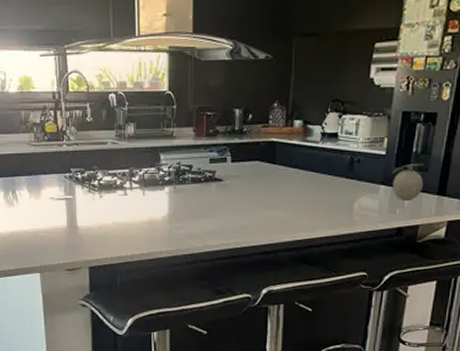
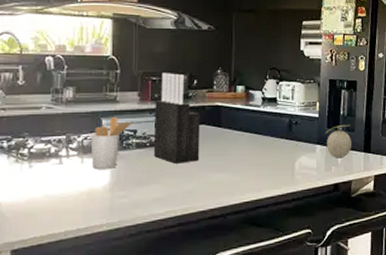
utensil holder: none [150,151,189,202] -> present [90,116,134,170]
knife block: none [207,107,255,199] -> present [153,73,201,164]

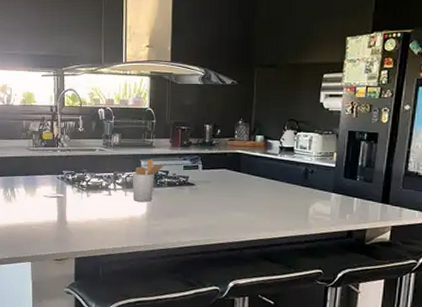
knife block: present [153,73,201,164] -> none [181,123,223,202]
fruit: present [325,124,352,159] -> none [341,175,370,207]

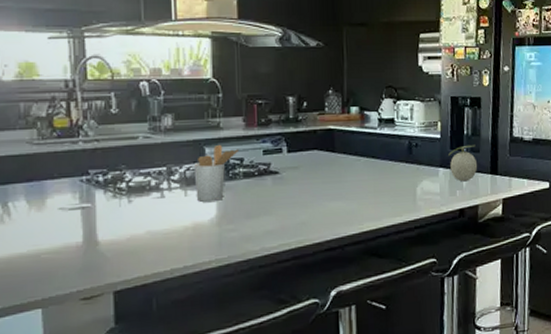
fruit: none [341,175,370,207] -> present [448,144,478,182]

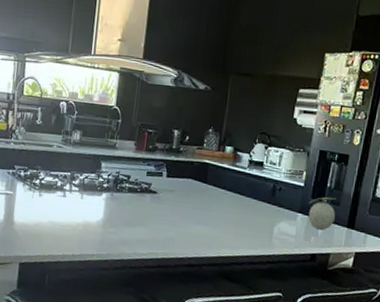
utensil holder: present [193,144,240,203] -> none [89,161,129,207]

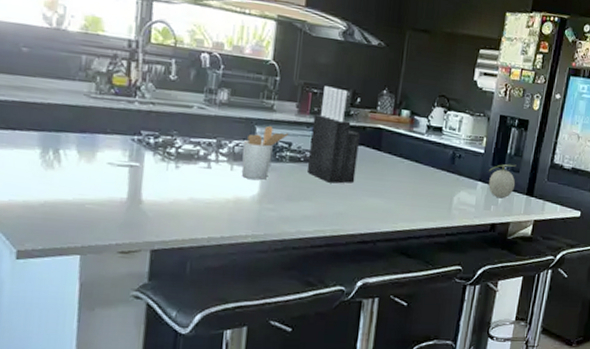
utensil holder: none [89,161,129,207] -> present [241,125,290,180]
knife block: none [142,126,189,212] -> present [306,86,361,184]

